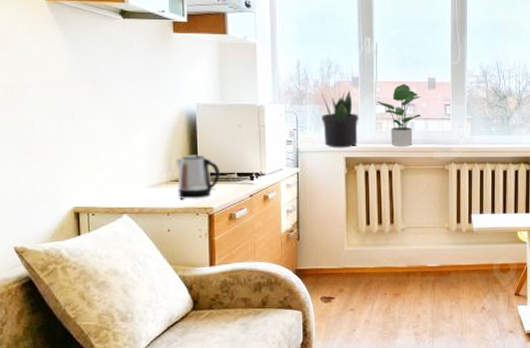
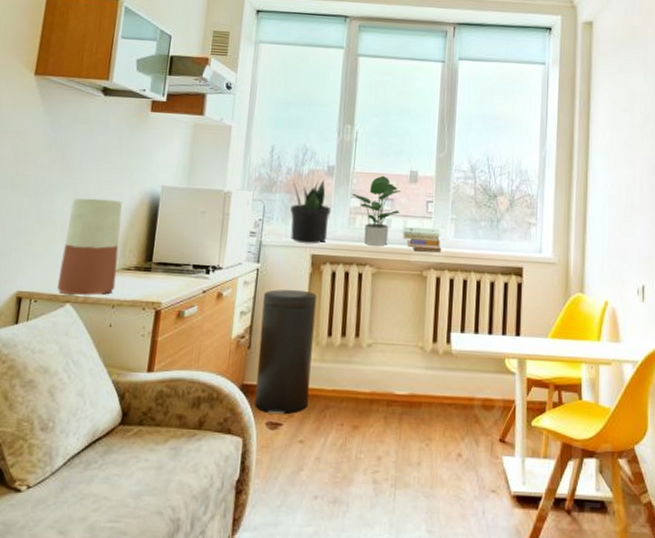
vase: none [110,118,167,207] -> present [57,198,122,296]
kettle: present [176,154,220,199] -> none [126,241,175,292]
pedal bin: none [305,188,355,291] -> present [255,289,317,415]
books: none [424,127,460,150] -> present [402,226,441,253]

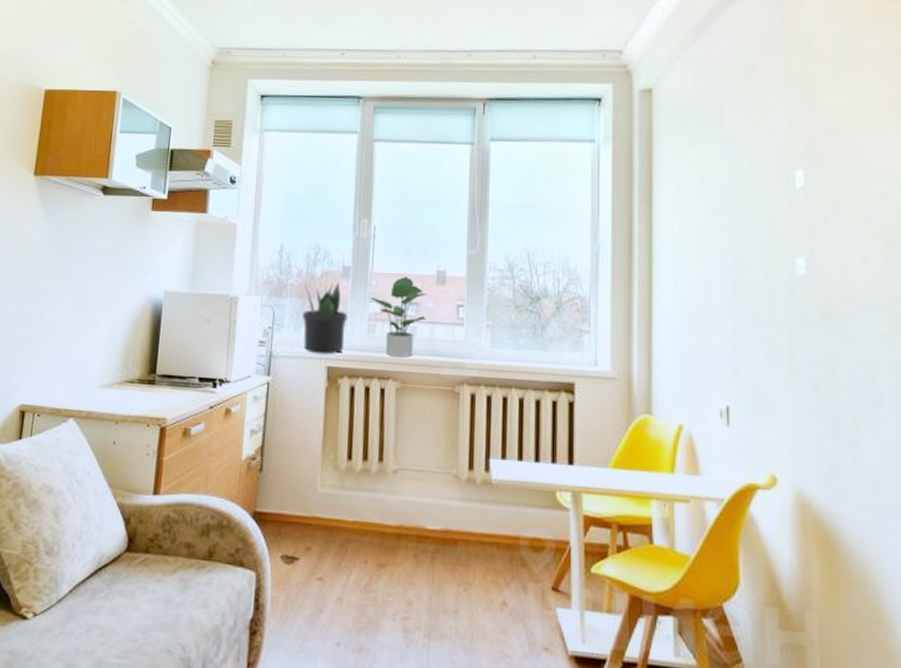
vase: present [57,198,122,296] -> none [60,305,124,411]
pedal bin: present [255,289,317,415] -> none [268,405,334,548]
books: present [402,226,441,253] -> none [429,334,475,365]

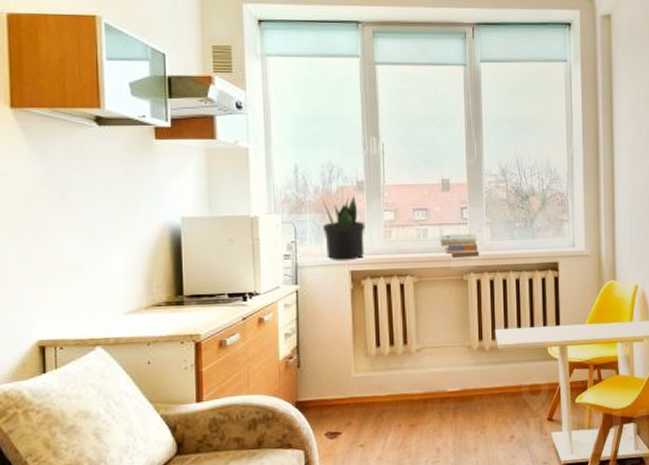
potted plant: present [370,277,426,359] -> none [384,187,434,258]
books: none [429,334,475,365] -> present [439,233,479,259]

